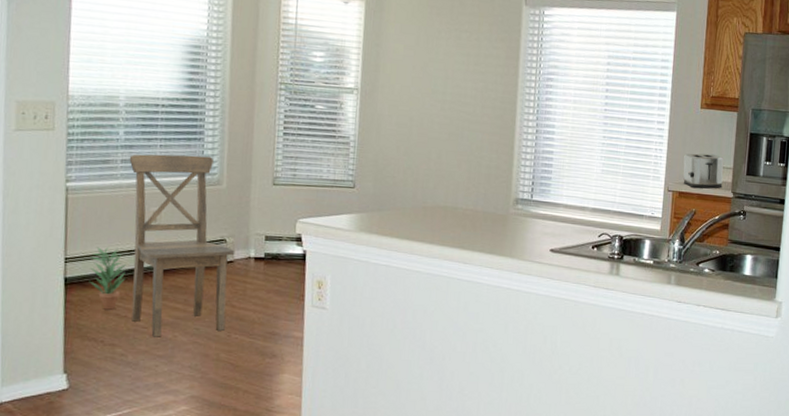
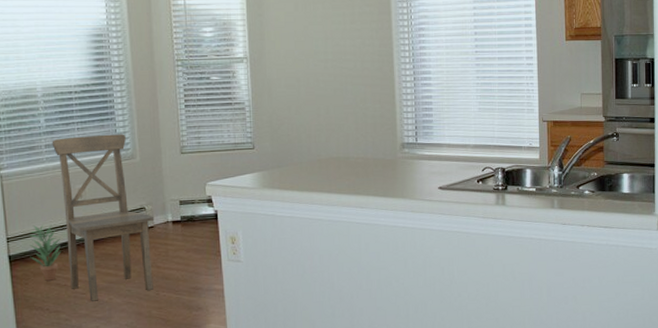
toaster: present [683,153,724,189] -> none [554,82,594,117]

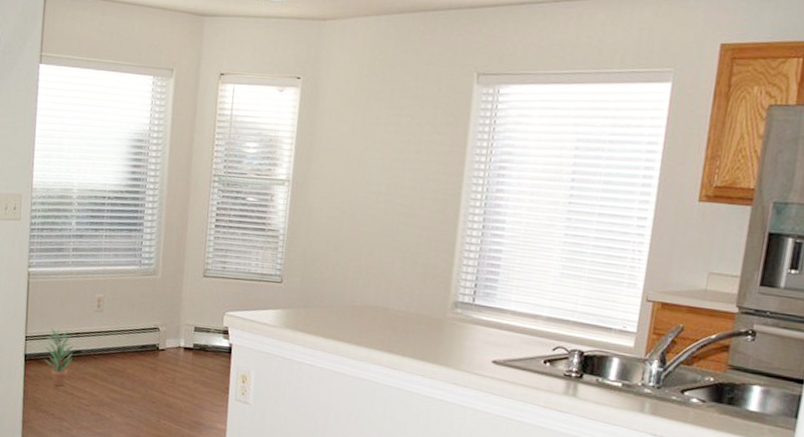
dining chair: present [52,134,155,301] -> none [76,243,167,416]

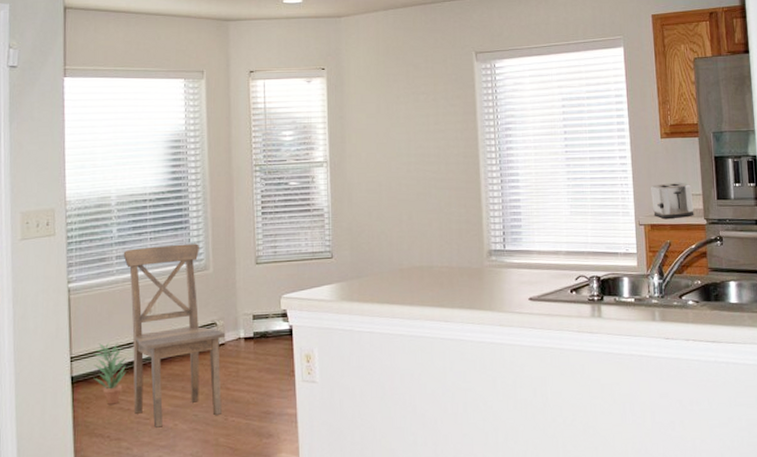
dining chair: none [76,243,167,416] -> present [123,243,226,428]
toaster: none [668,256,728,301] -> present [651,182,694,220]

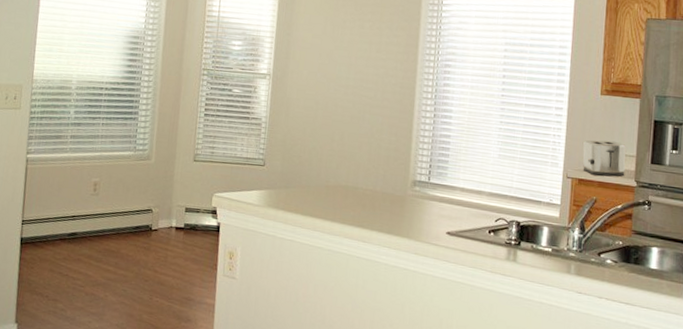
potted plant: present [93,343,126,405] -> none [39,212,70,269]
dining chair: present [123,243,226,428] -> none [72,131,160,296]

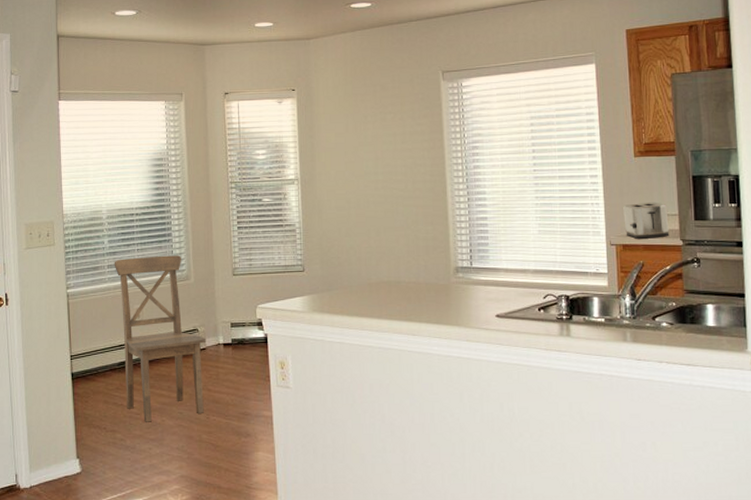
dining chair: none [72,131,160,296] -> present [114,255,207,422]

